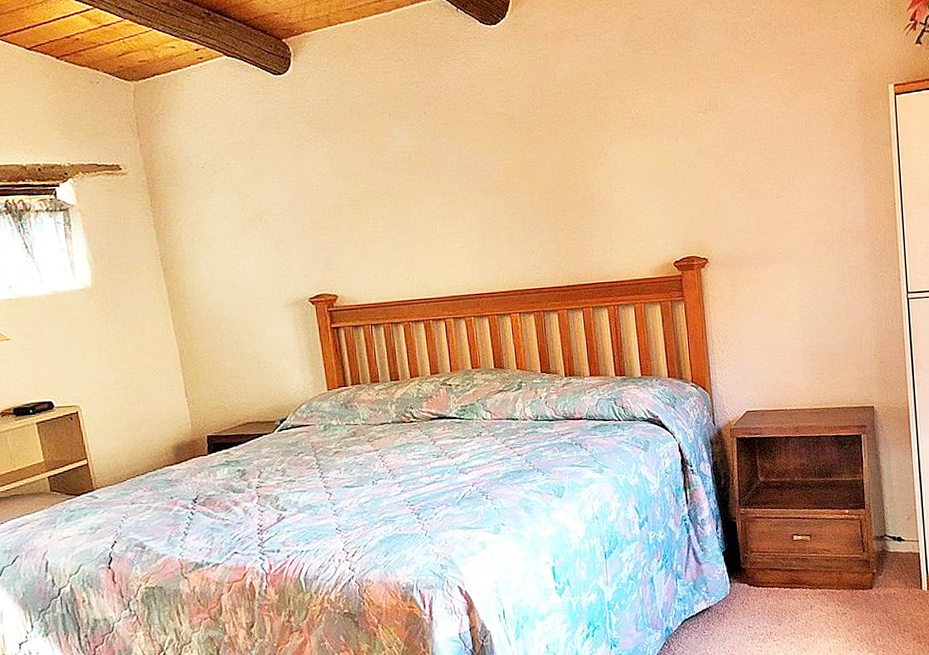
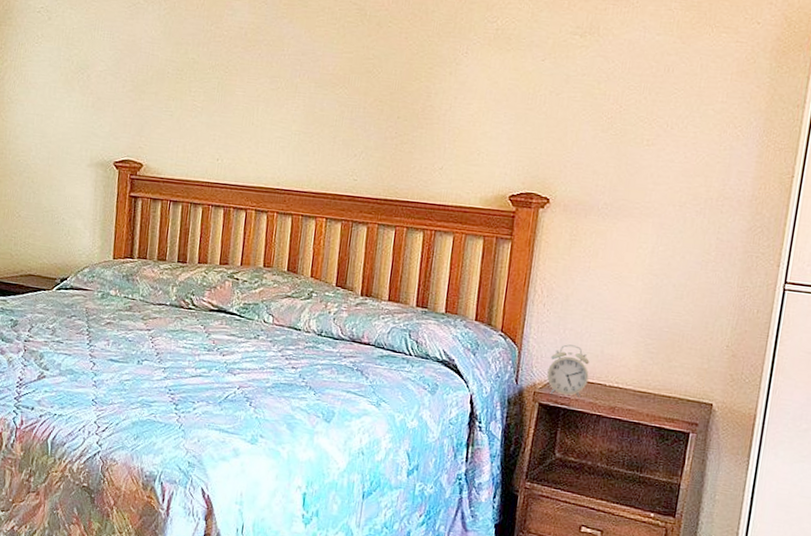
alarm clock: none [737,381,772,427] -> present [547,344,590,398]

